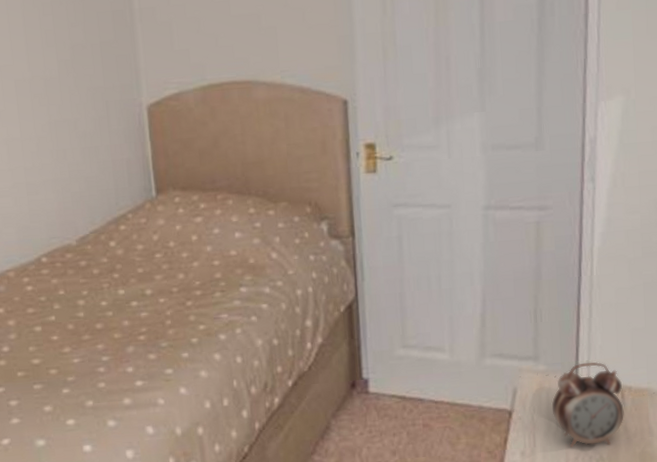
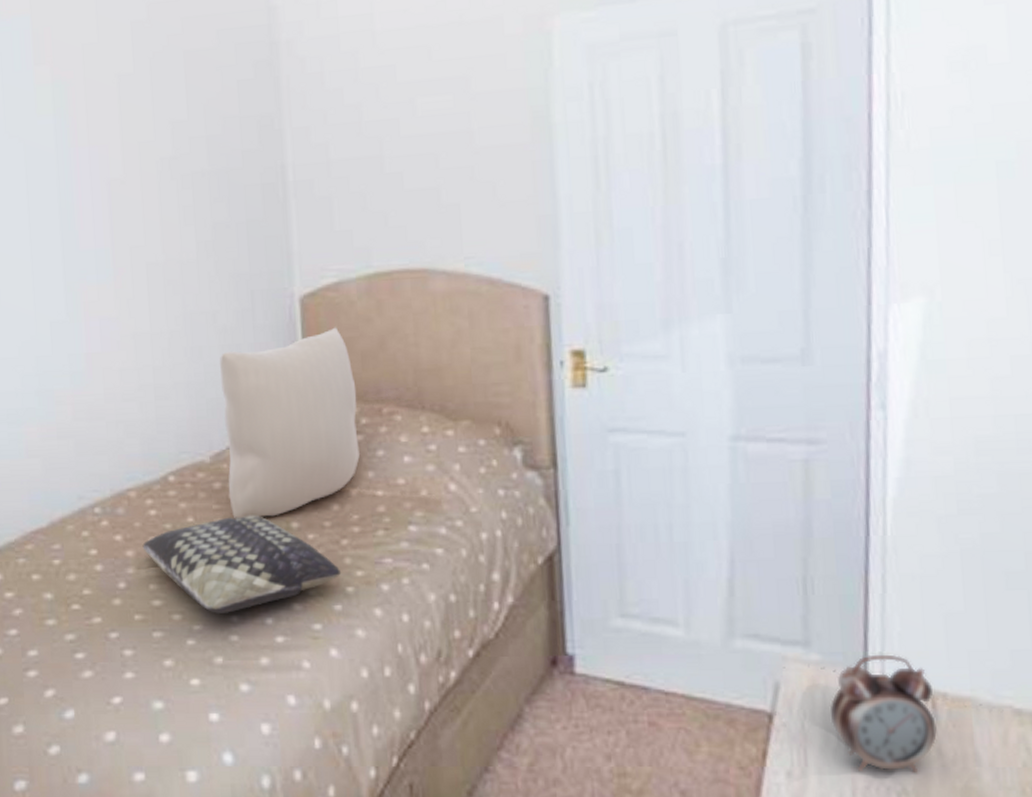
cushion: none [22,286,188,367] -> present [142,516,342,613]
pillow: none [81,130,200,290] -> present [219,327,360,519]

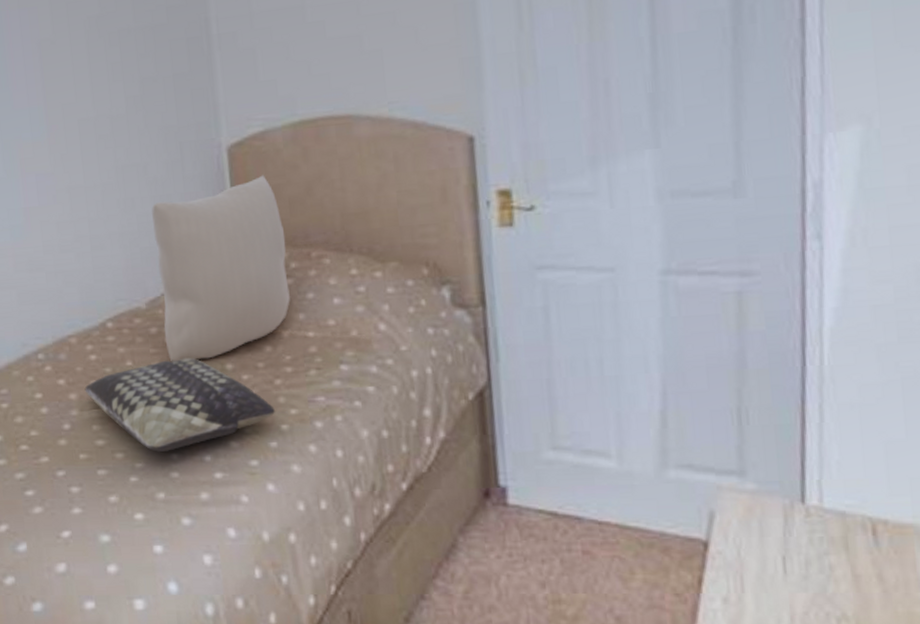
alarm clock: present [829,654,937,773] -> none [766,482,878,599]

